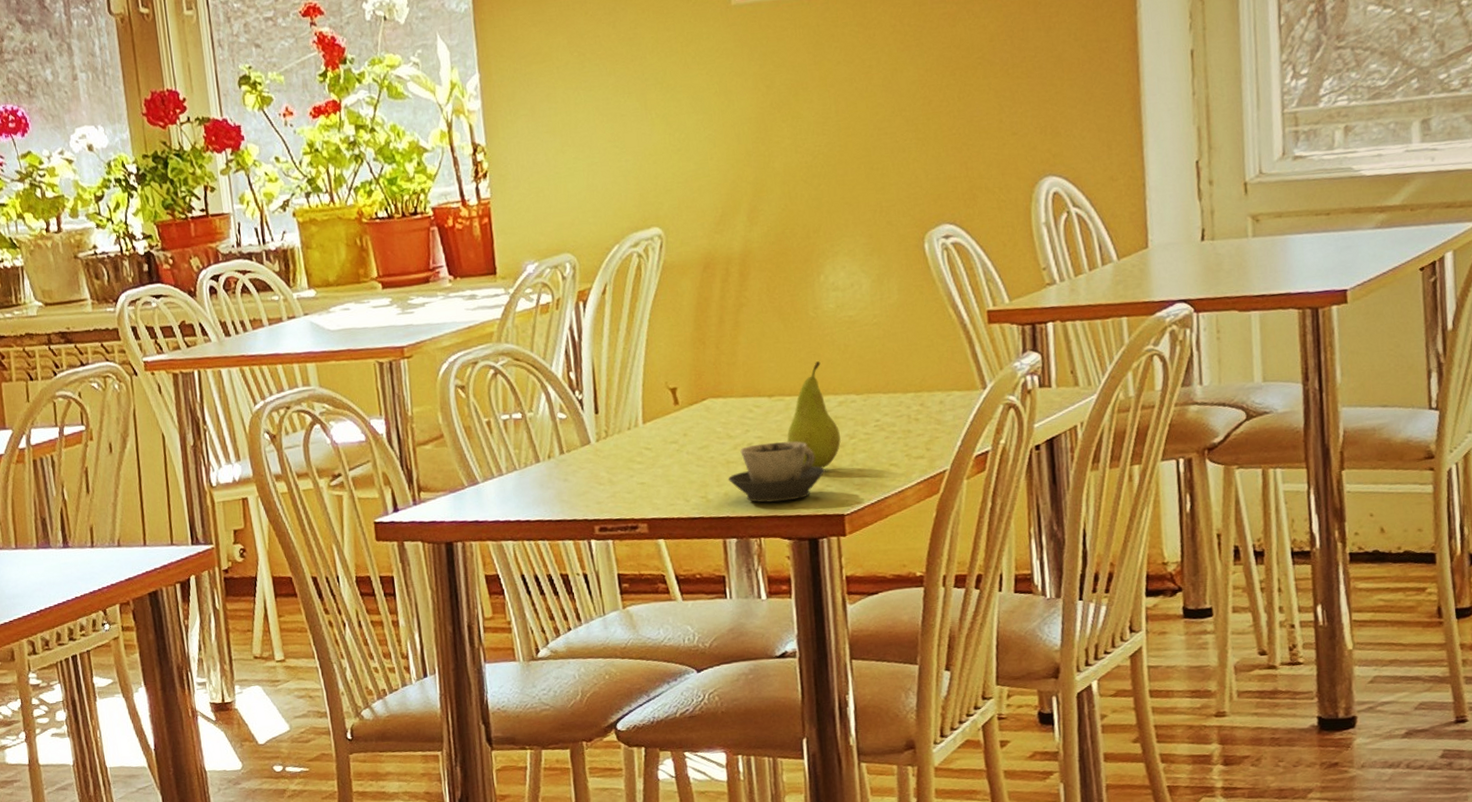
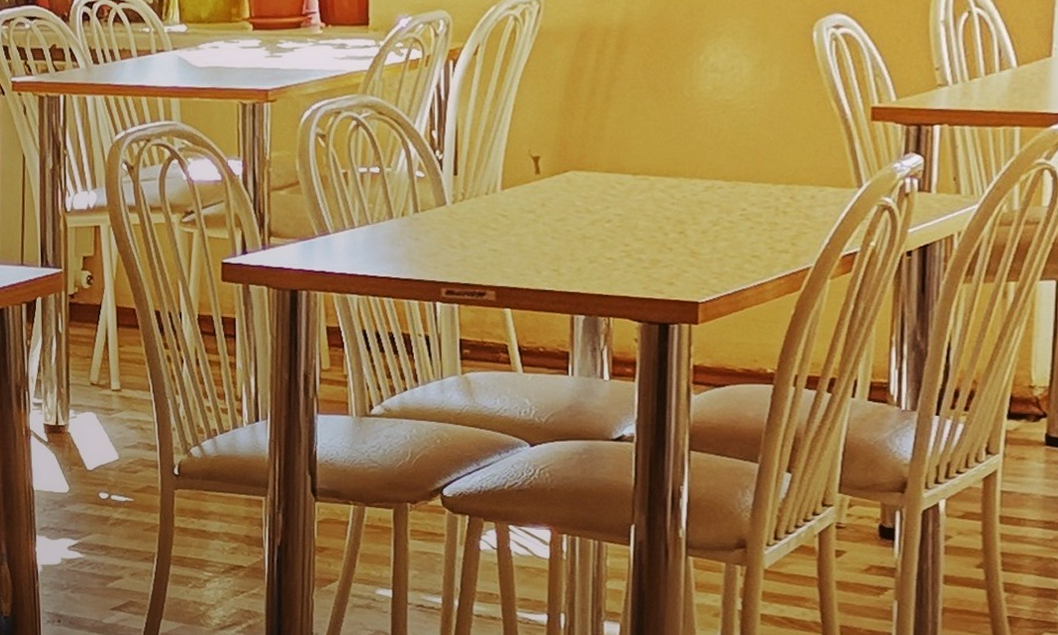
cup: present [728,441,826,503] -> none [582,221,684,283]
fruit: present [786,361,841,468] -> none [647,143,703,253]

